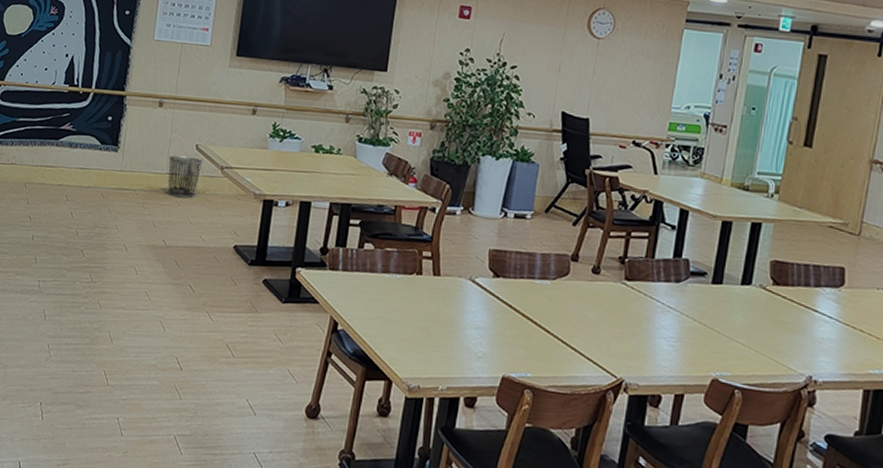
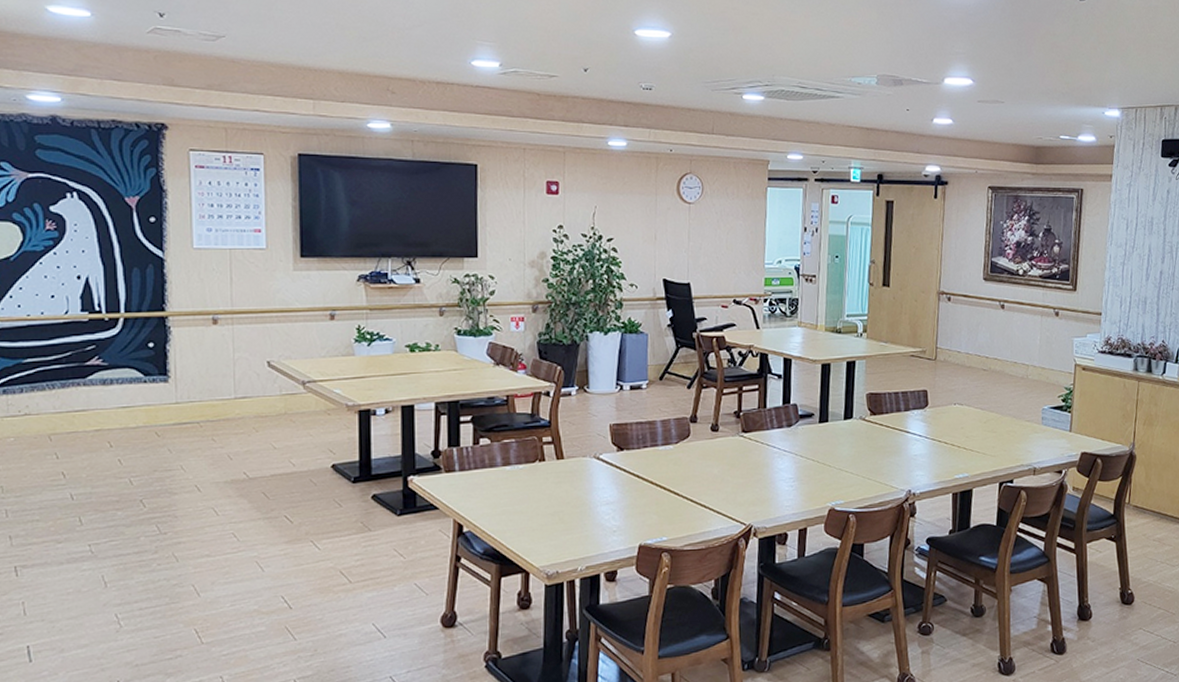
waste bin: present [166,155,203,198] -> none [235,376,279,423]

